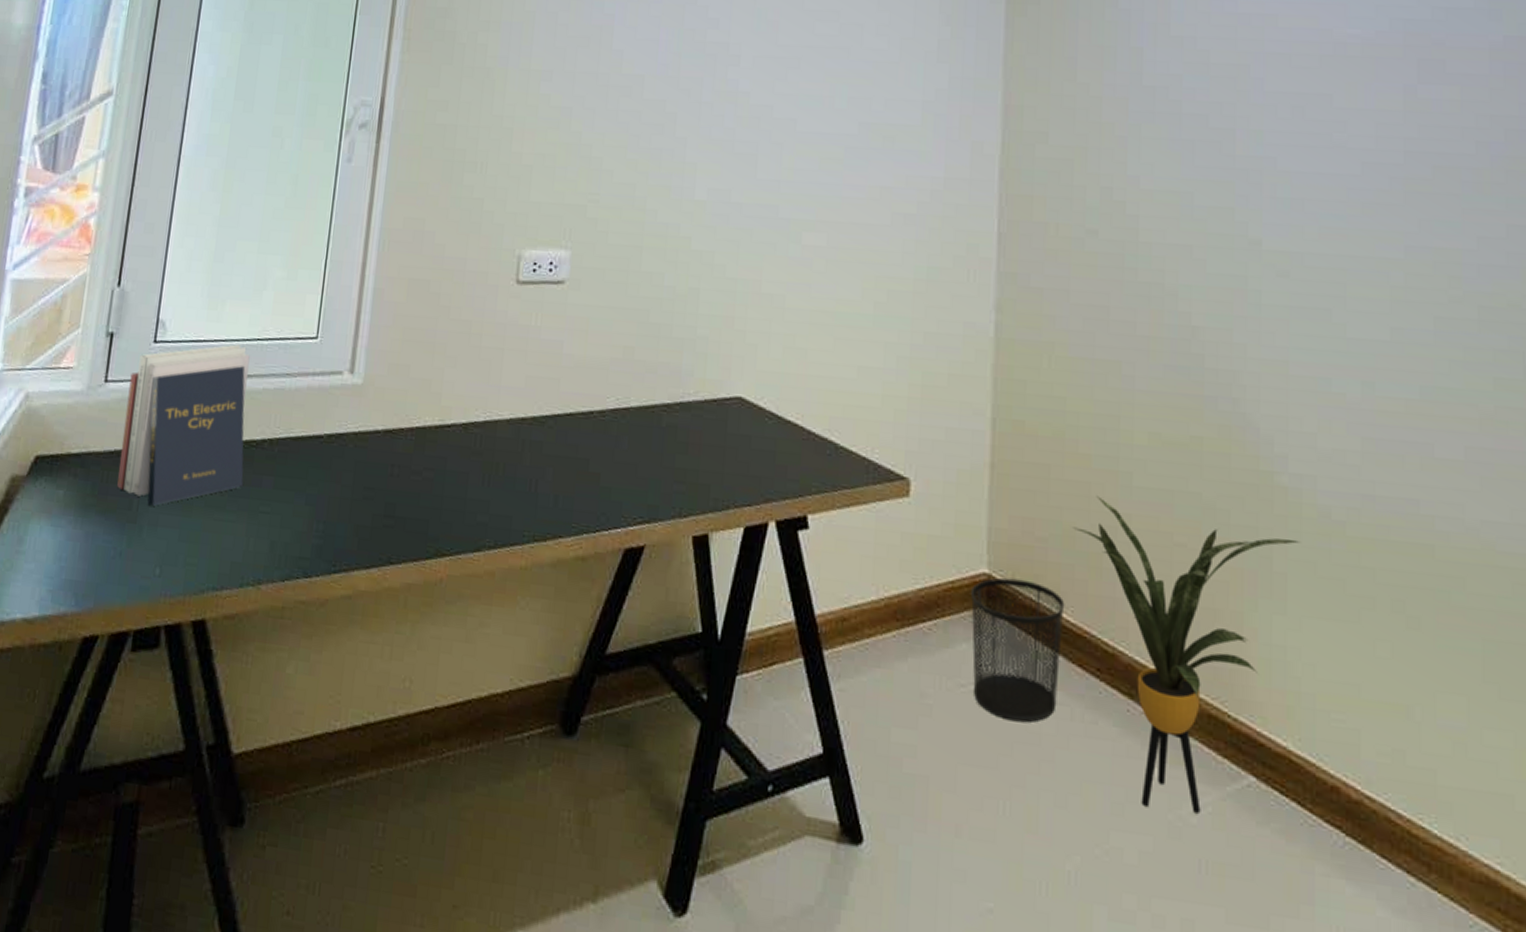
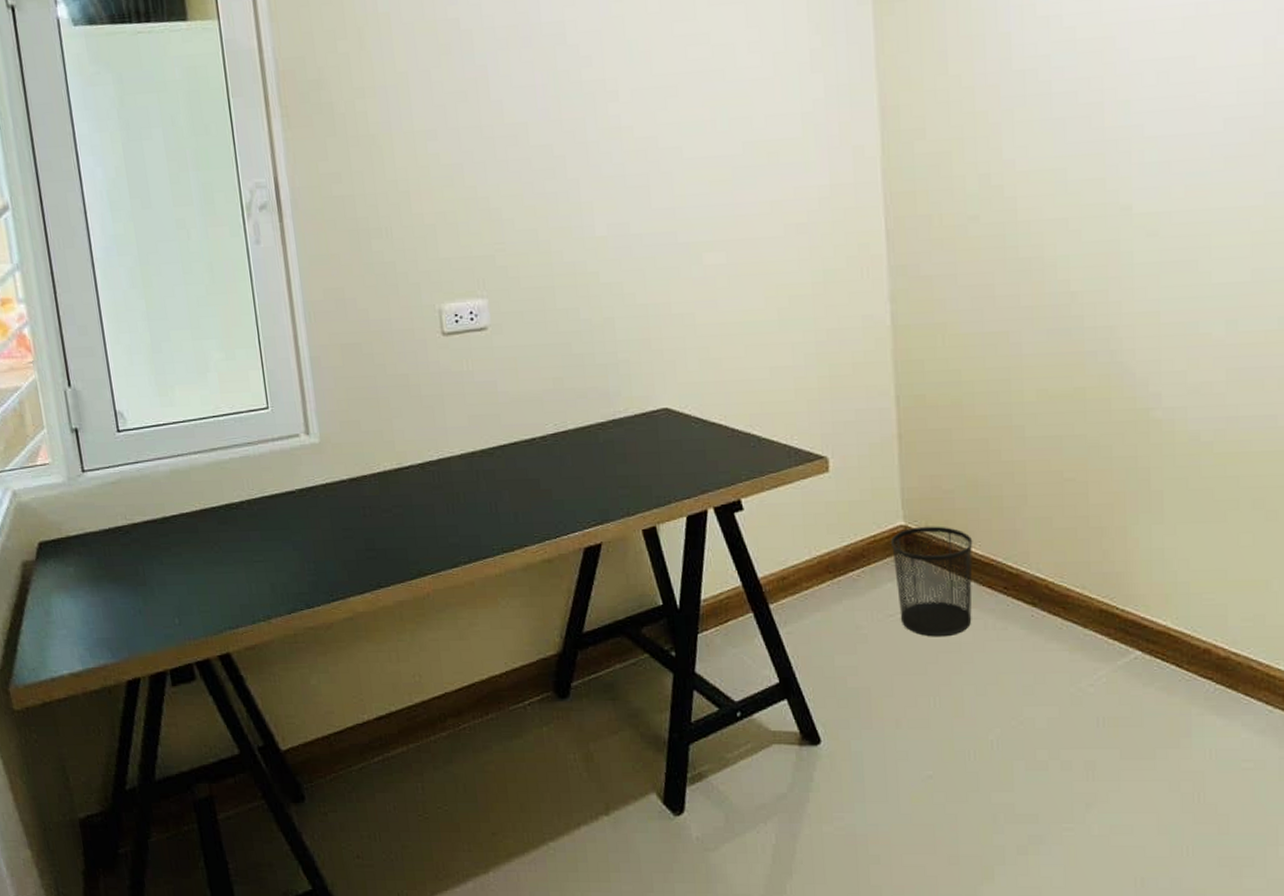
books: present [117,344,250,506] -> none [104,423,233,569]
house plant: present [1073,496,1300,813] -> none [975,449,1174,686]

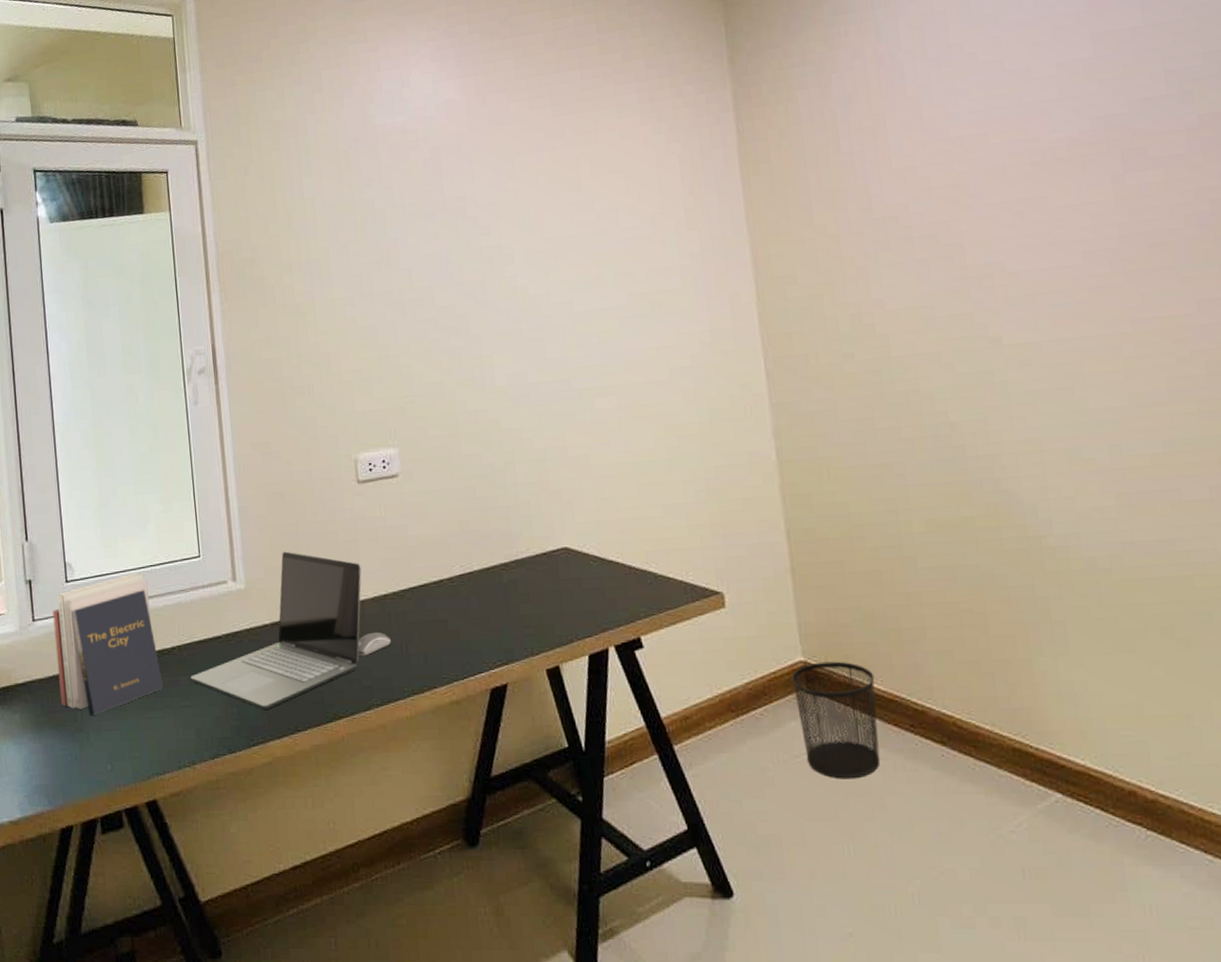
books: none [104,423,233,569] -> present [52,573,164,715]
laptop: none [262,405,448,565] -> present [190,551,362,709]
computer mouse: none [443,489,479,514] -> present [357,631,391,657]

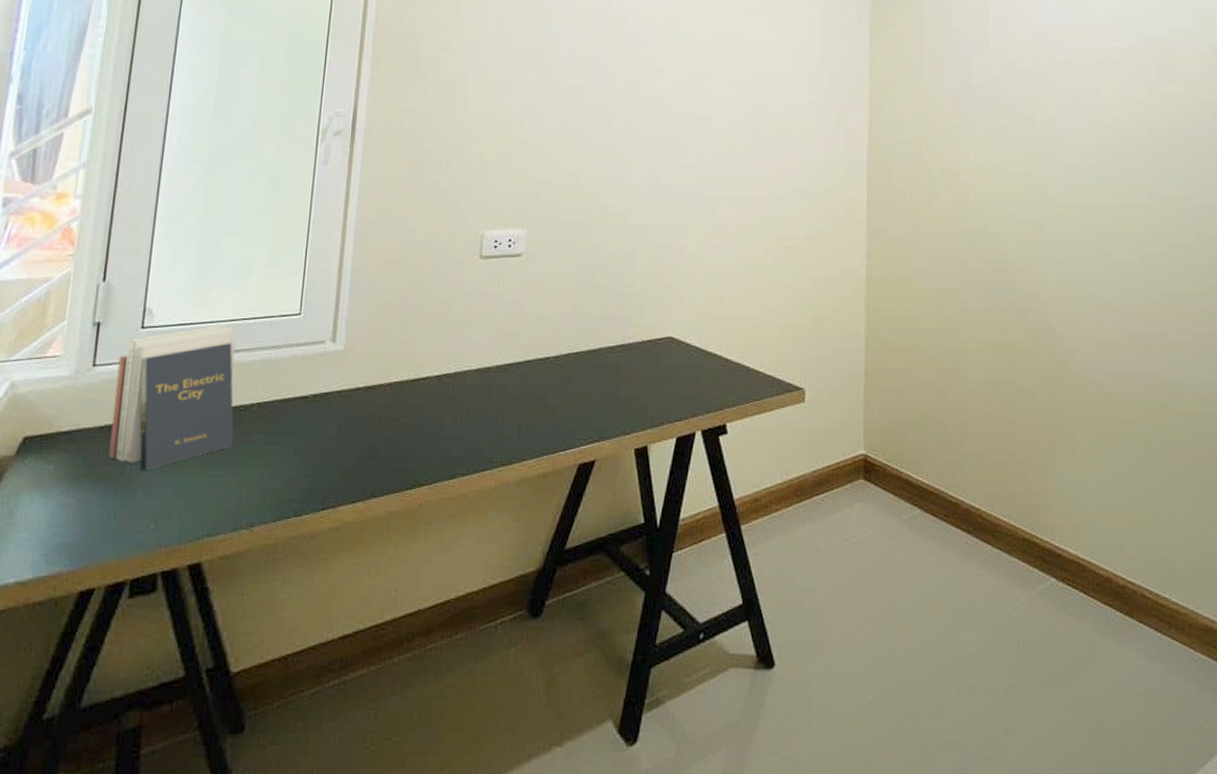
laptop: present [190,551,362,709] -> none [266,317,469,473]
computer mouse: present [357,631,391,657] -> none [451,402,487,426]
waste bin: present [792,661,881,779] -> none [853,456,921,561]

